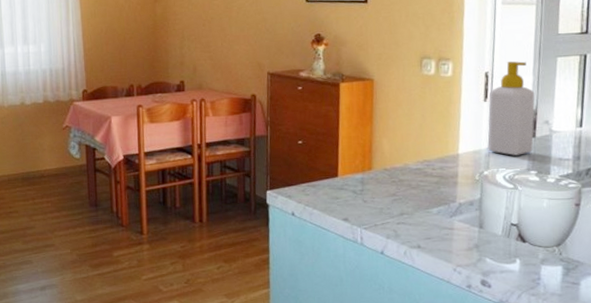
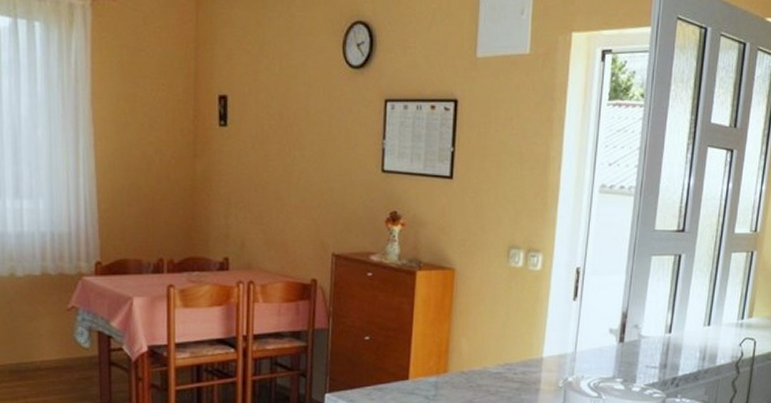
soap bottle: present [487,61,535,156] -> none [574,258,627,361]

